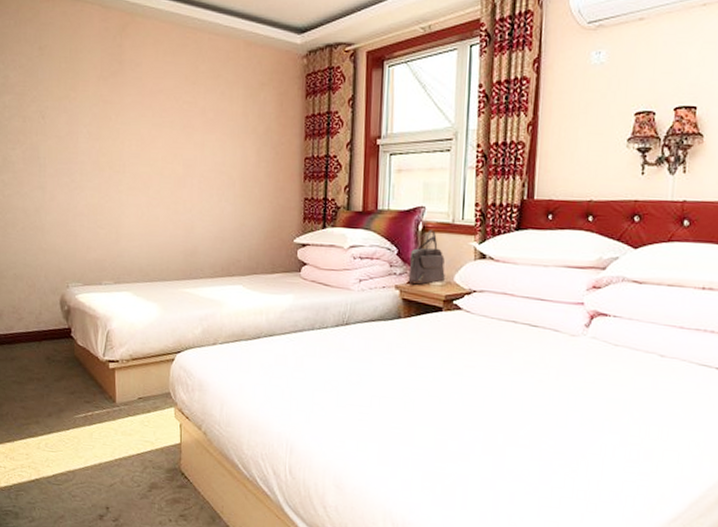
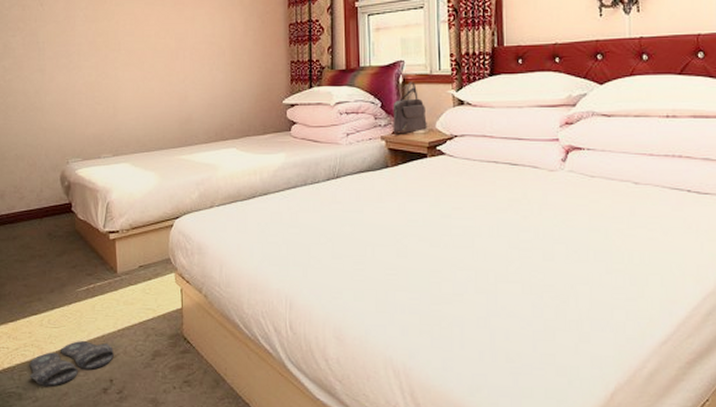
slippers: none [26,466,111,509] -> present [29,341,114,386]

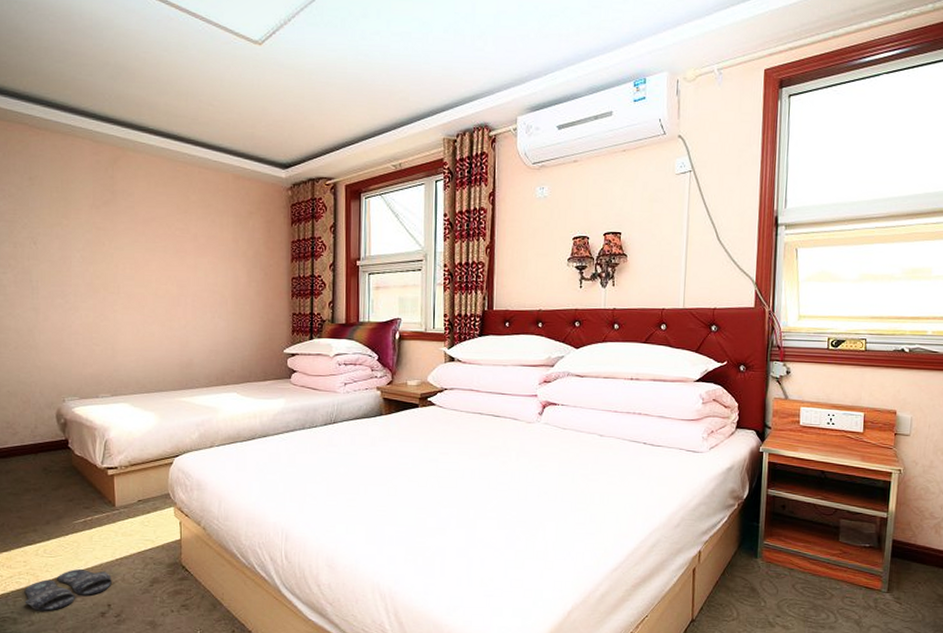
handbag: present [392,81,427,134] -> none [388,338,420,386]

